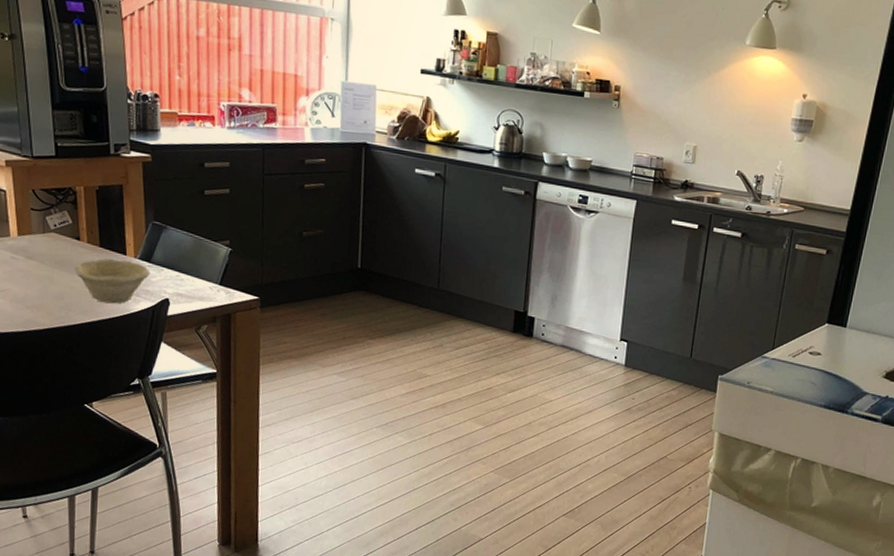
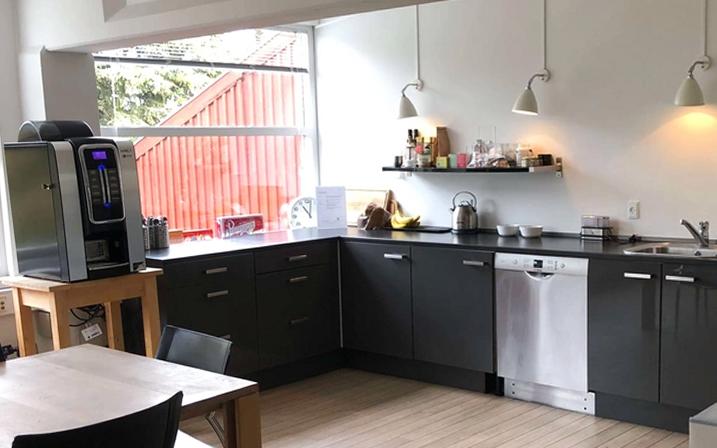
bowl: present [74,258,151,304] -> none [105,361,166,400]

